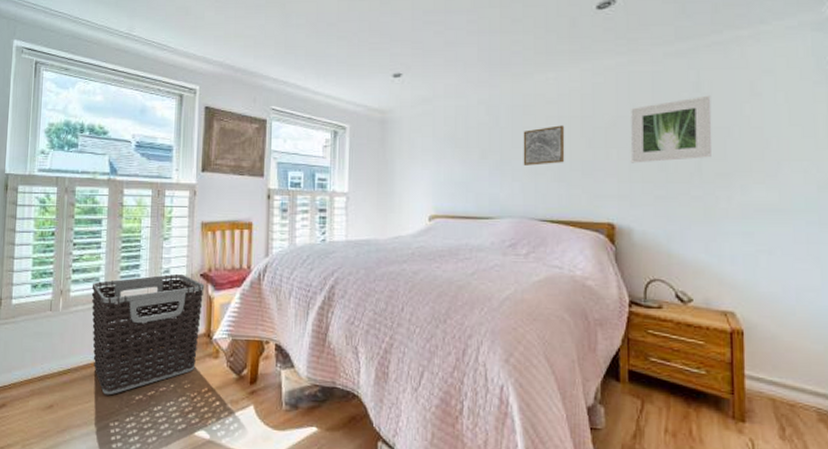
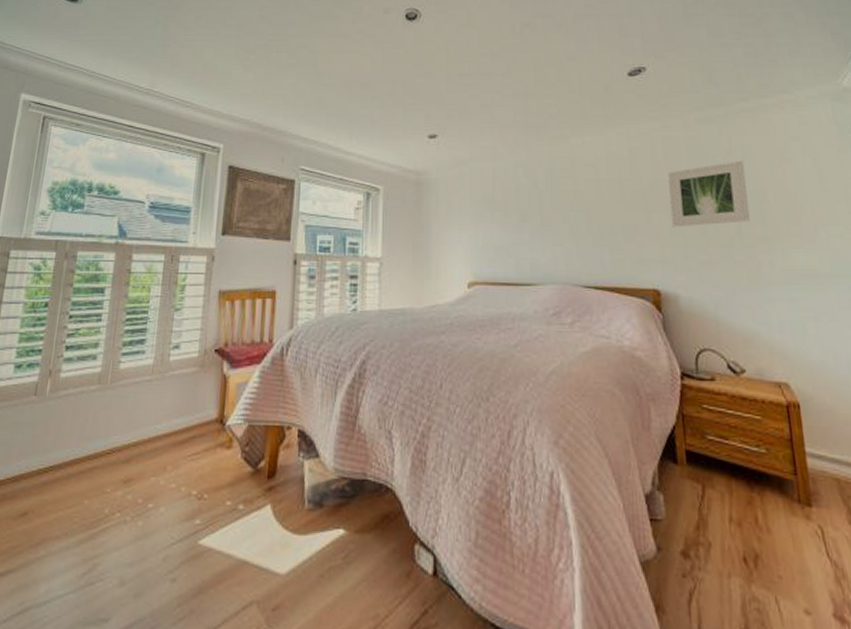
clothes hamper: present [91,273,205,395] -> none [82,349,220,498]
wall art: present [523,125,565,166] -> none [562,188,606,229]

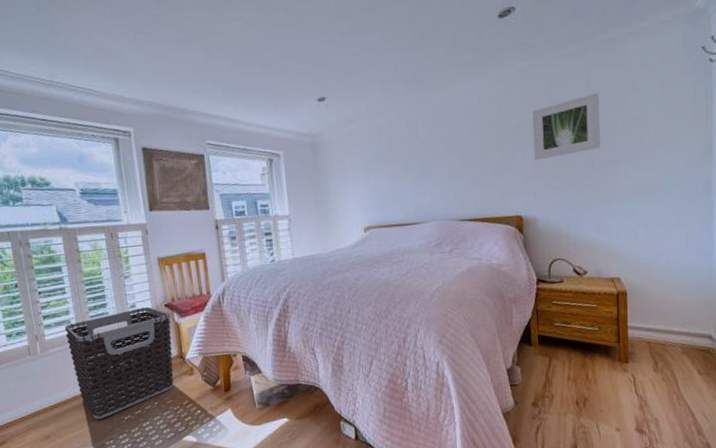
clothes hamper: none [82,349,220,498] -> present [64,306,174,420]

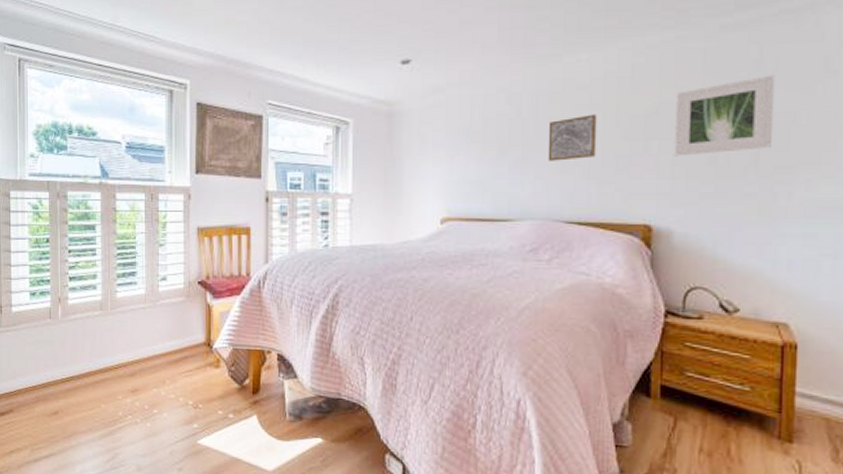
clothes hamper: present [64,306,174,420] -> none [89,281,203,403]
wall art: none [440,132,478,173] -> present [547,114,597,161]

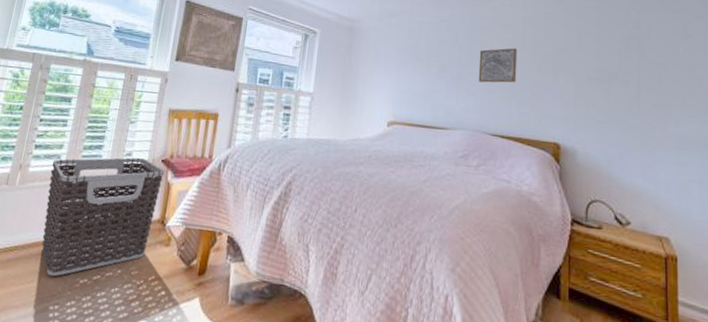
clothes hamper: none [89,281,203,403] -> present [42,157,165,277]
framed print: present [673,75,775,157] -> none [576,33,650,90]

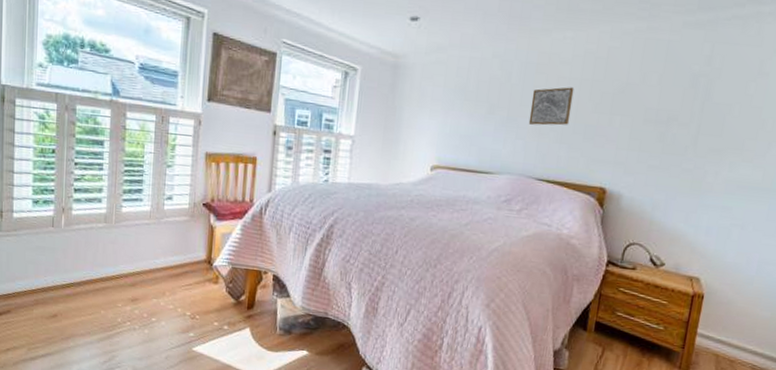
clothes hamper: present [42,157,165,277] -> none [93,201,207,310]

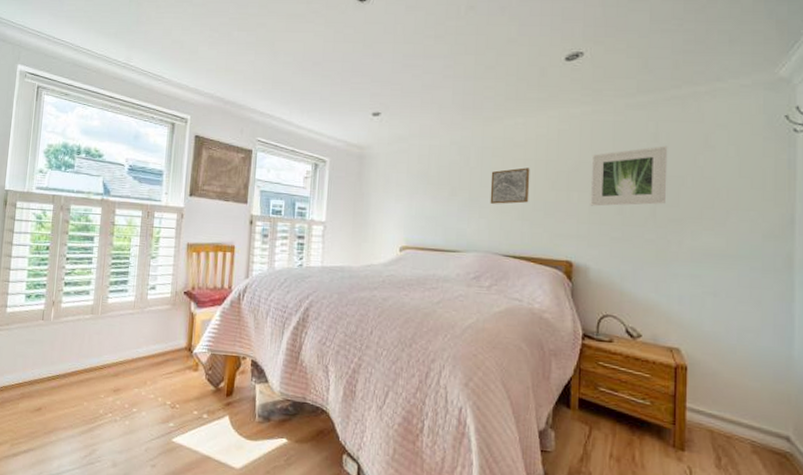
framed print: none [631,70,721,133] -> present [590,146,668,206]

